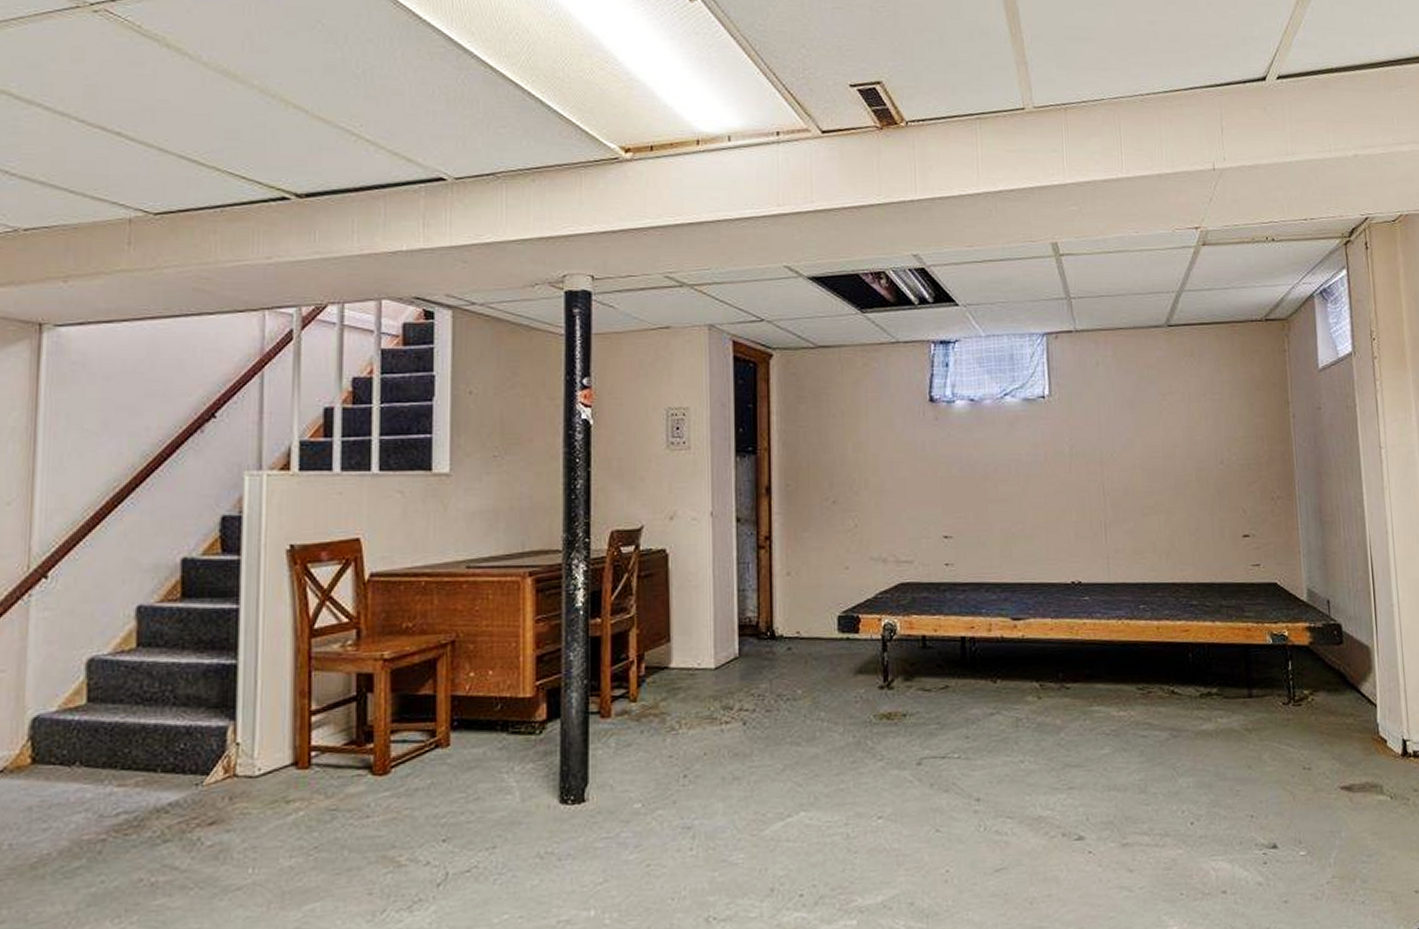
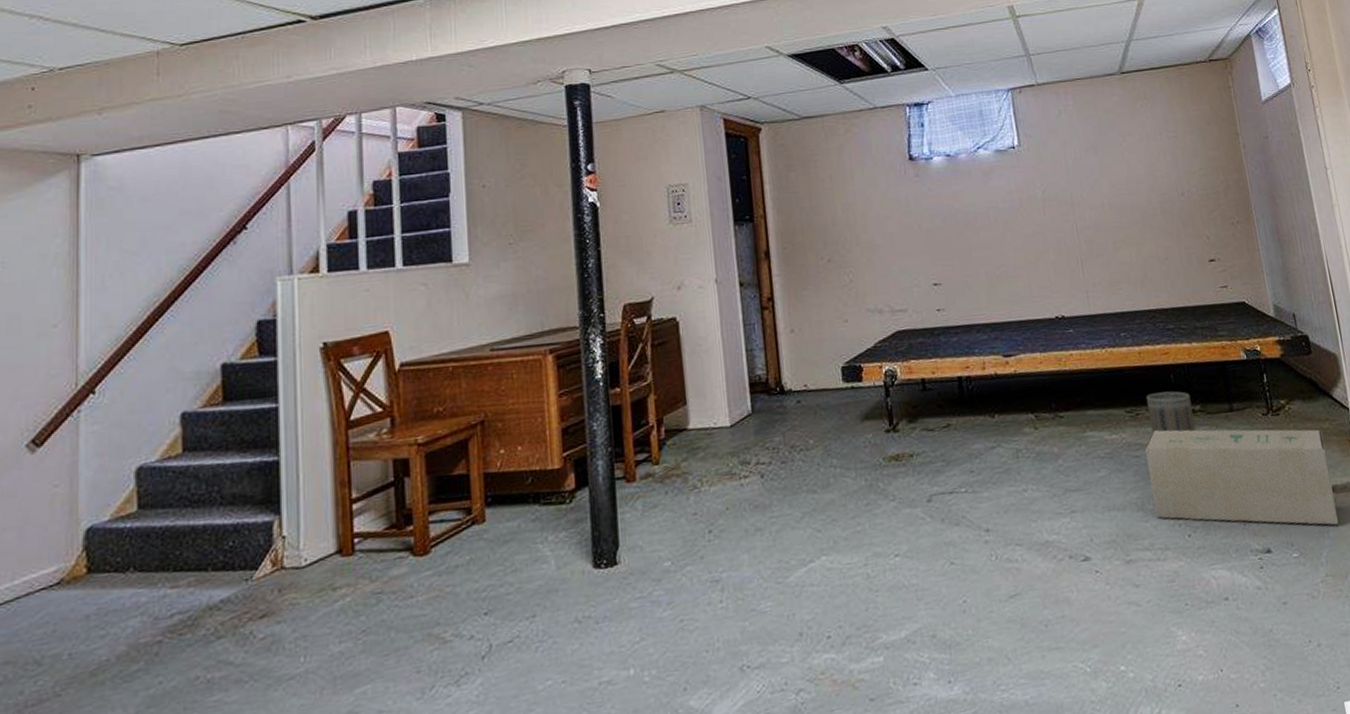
cardboard box: none [1153,710,1352,826] -> present [1144,429,1339,526]
basket: none [1160,671,1210,715] -> present [1146,391,1196,433]

